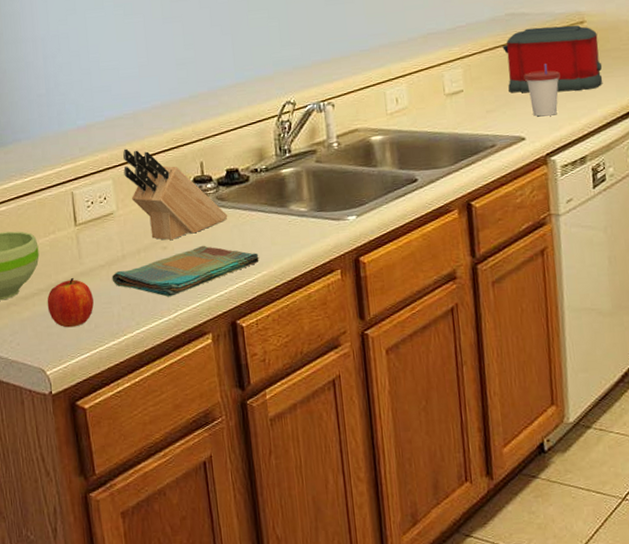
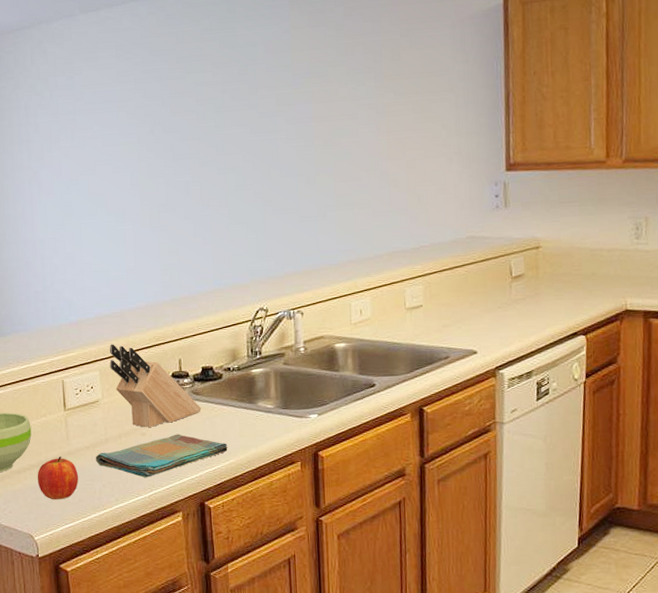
toaster: present [502,25,603,93] -> none [461,249,554,311]
cup: present [525,64,560,117] -> none [480,284,514,333]

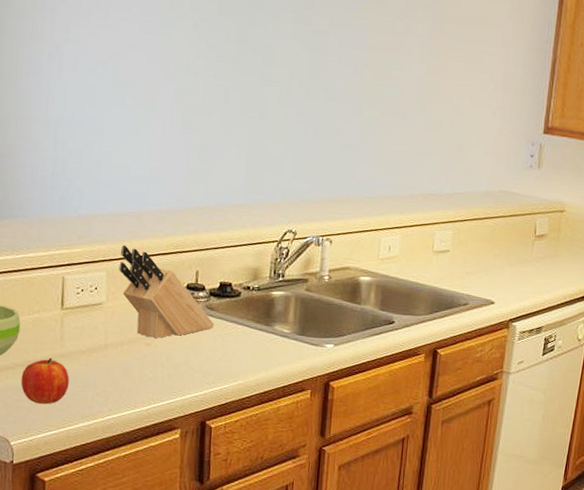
dish towel: present [95,433,228,478] -> none [91,348,238,390]

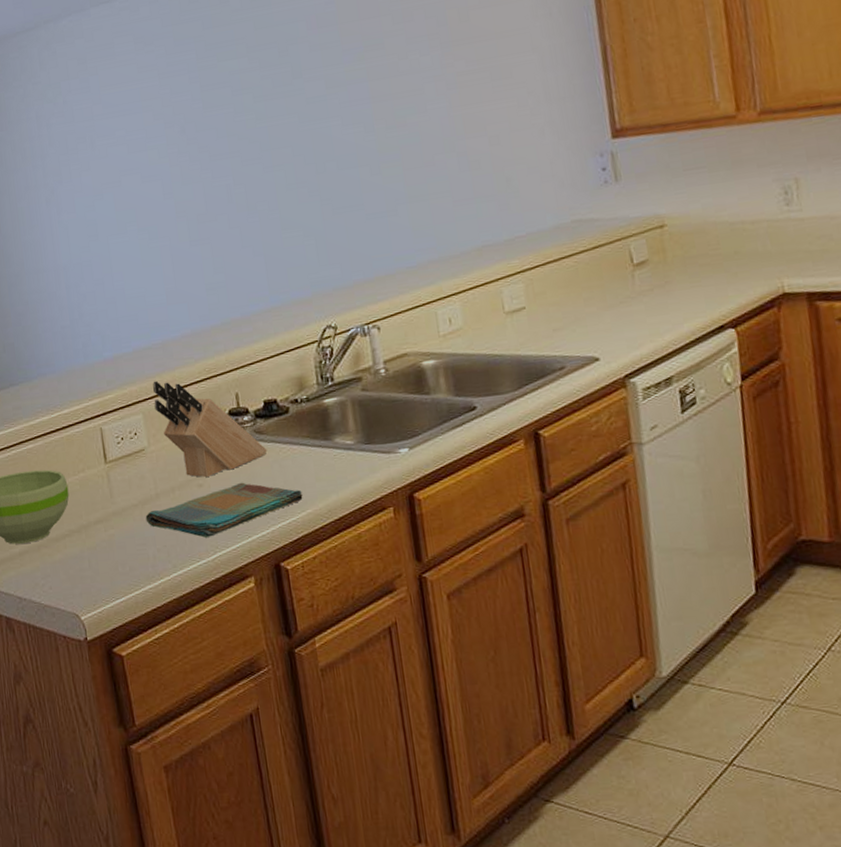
fruit: present [21,358,69,405] -> none [78,518,128,571]
dish towel: none [91,348,238,390] -> present [145,482,303,538]

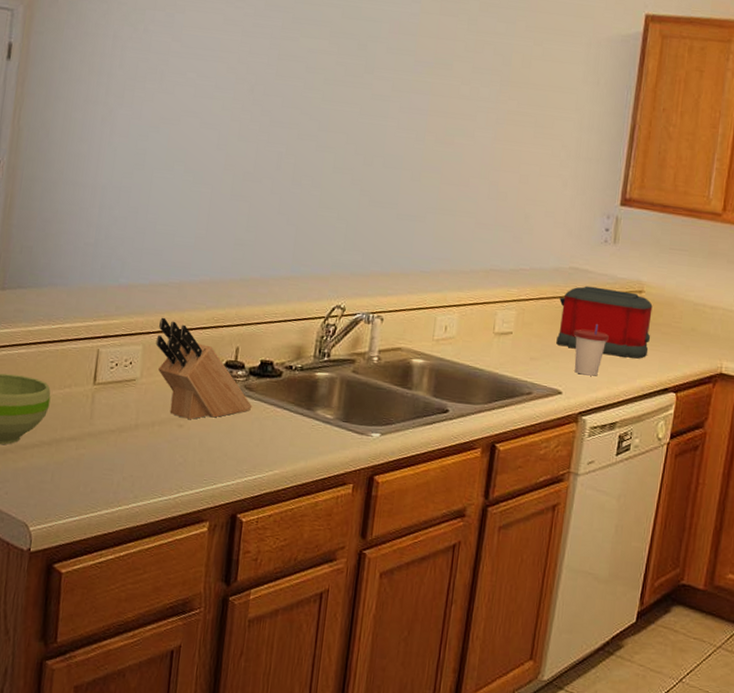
dish towel: present [145,482,303,538] -> none [119,431,275,477]
toaster: none [569,230,689,309] -> present [556,286,653,359]
cup: none [596,274,638,334] -> present [574,324,609,376]

